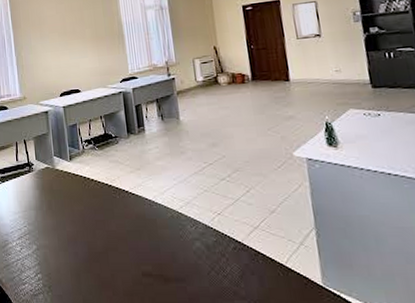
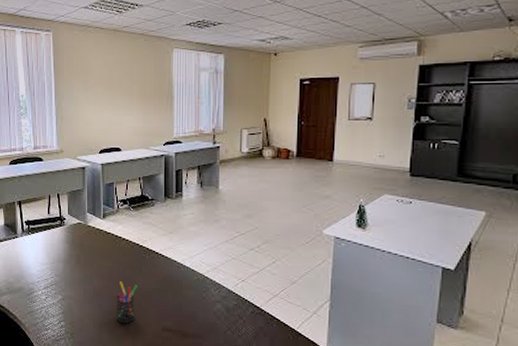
pen holder: none [91,225,112,271] -> present [116,281,137,324]

